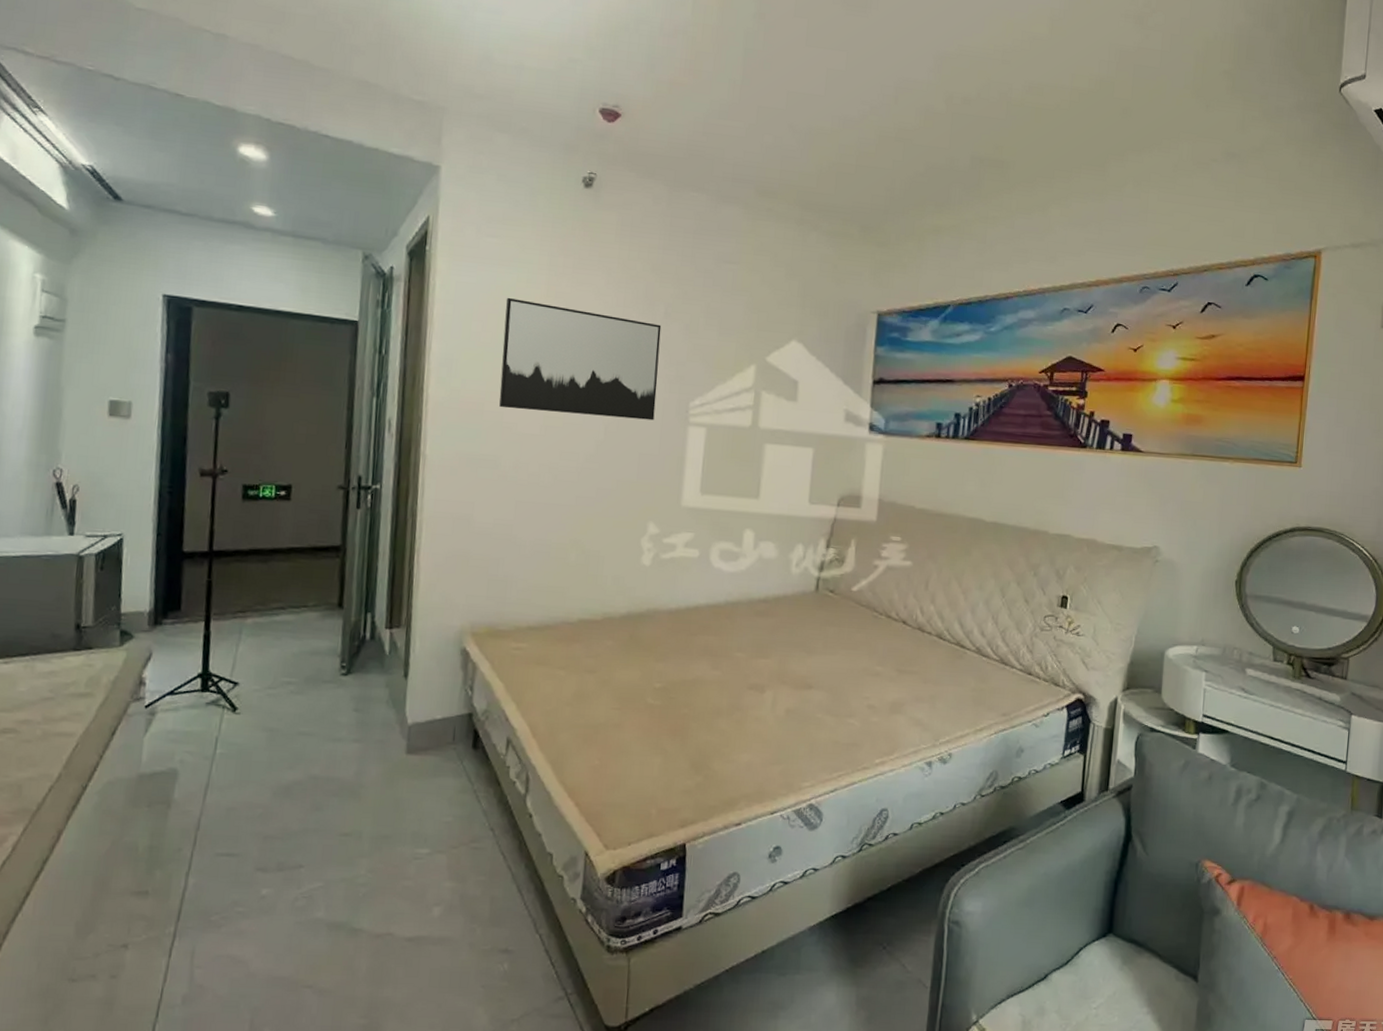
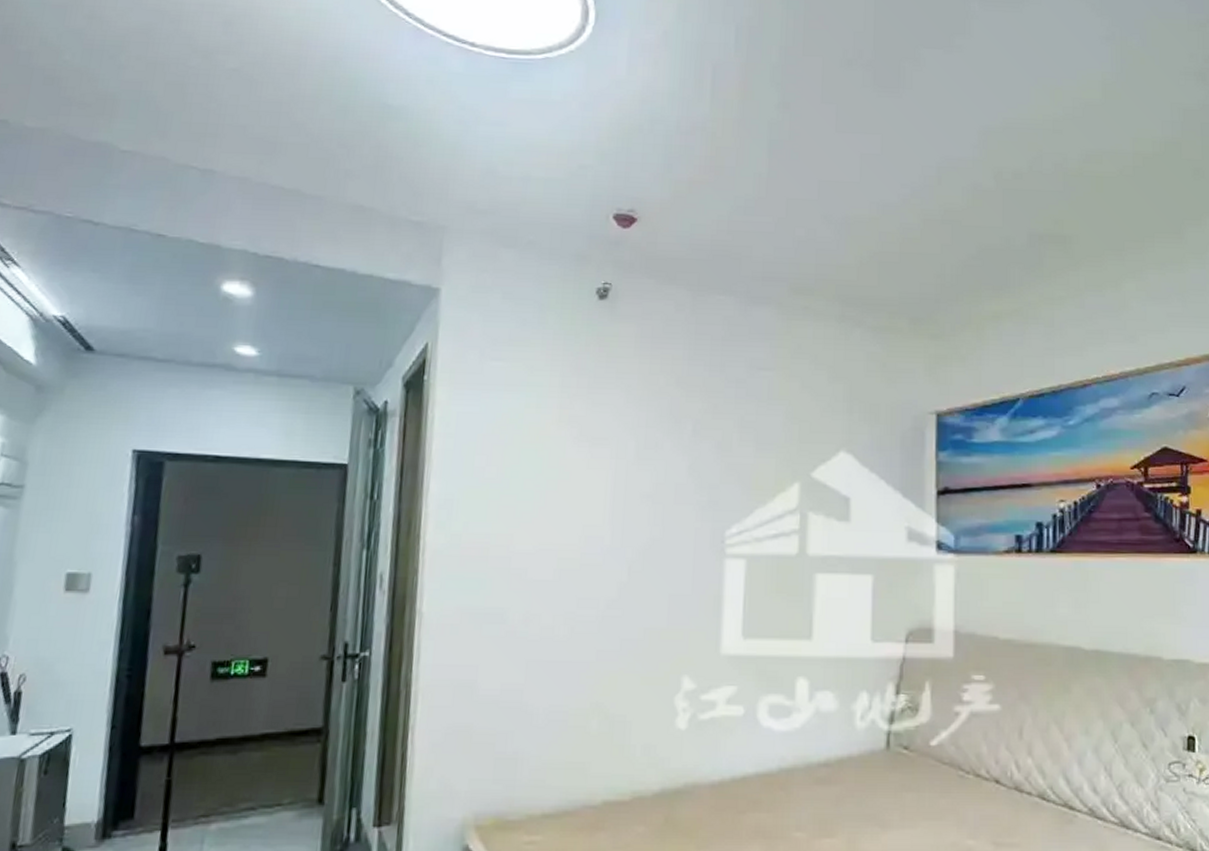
wall art: present [499,297,662,421] -> none [506,425,690,555]

